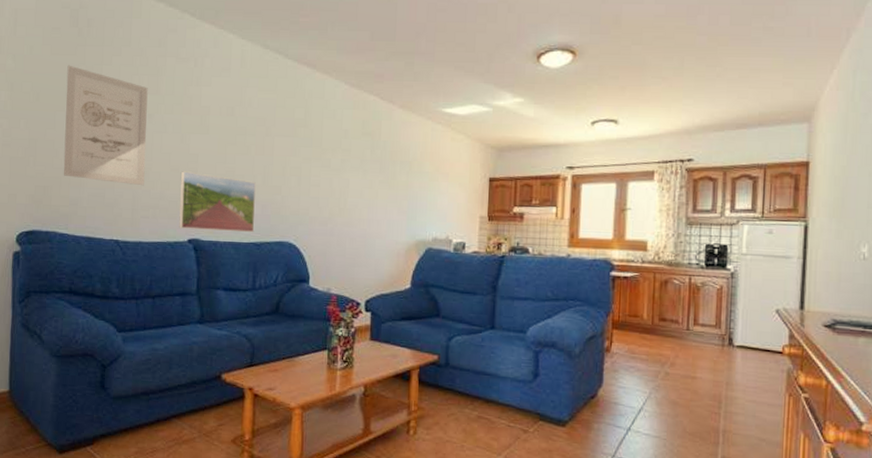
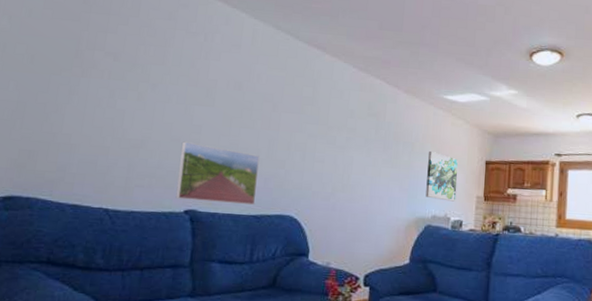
wall art: present [63,65,148,186] -> none [52,30,154,155]
wall art: none [425,169,459,223] -> present [425,150,458,202]

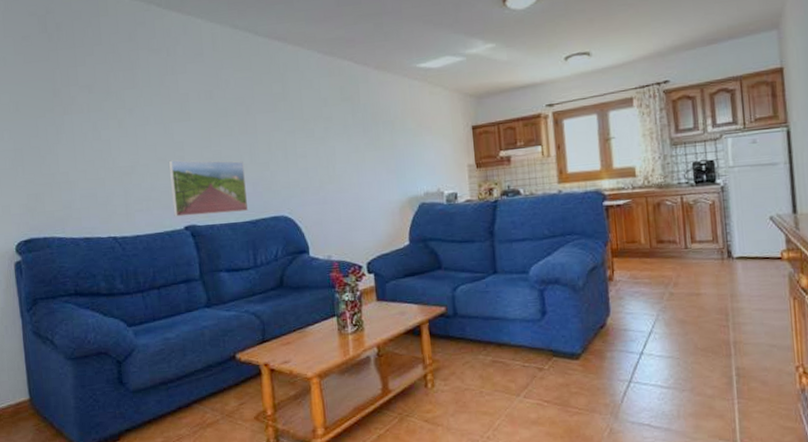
wall art: present [425,150,458,202] -> none [410,125,447,175]

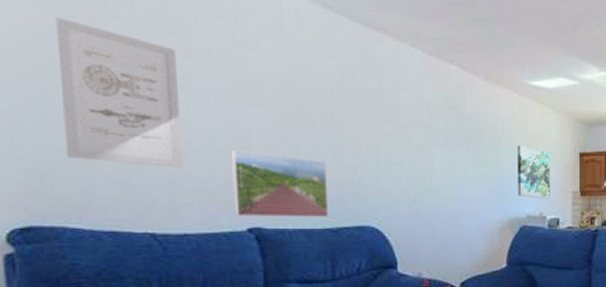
wall art: none [42,71,134,181] -> present [55,17,183,168]
wall art: none [410,125,447,175] -> present [518,144,551,199]

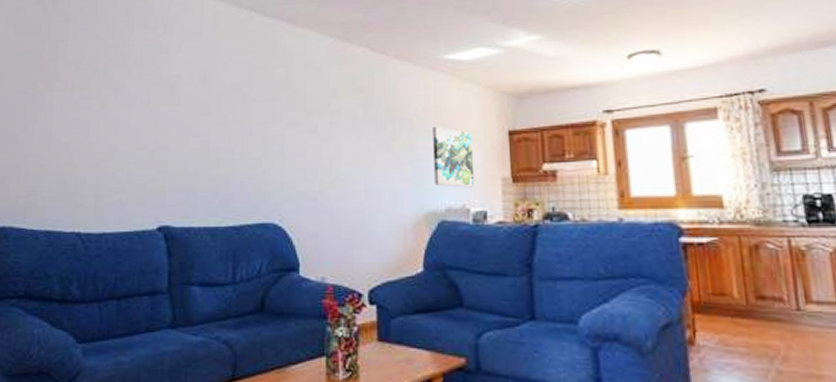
wall art: present [55,17,183,168] -> none [23,44,114,169]
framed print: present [231,150,329,218] -> none [147,148,233,215]

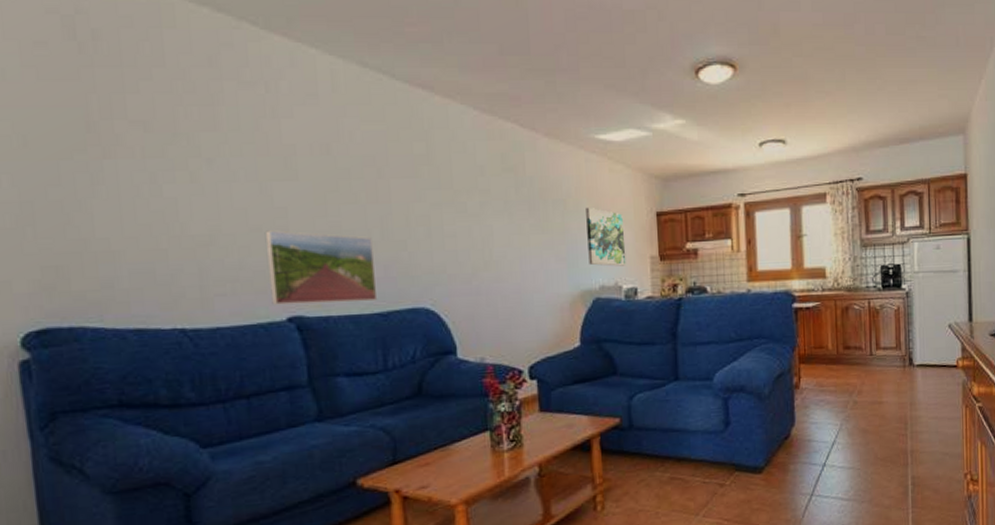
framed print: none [147,148,233,215] -> present [266,230,378,305]

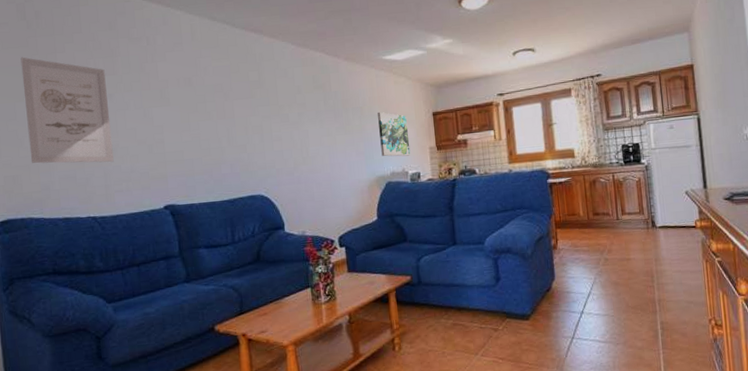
wall art: none [68,94,214,255] -> present [20,57,114,164]
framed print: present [266,230,378,305] -> none [149,143,227,197]

